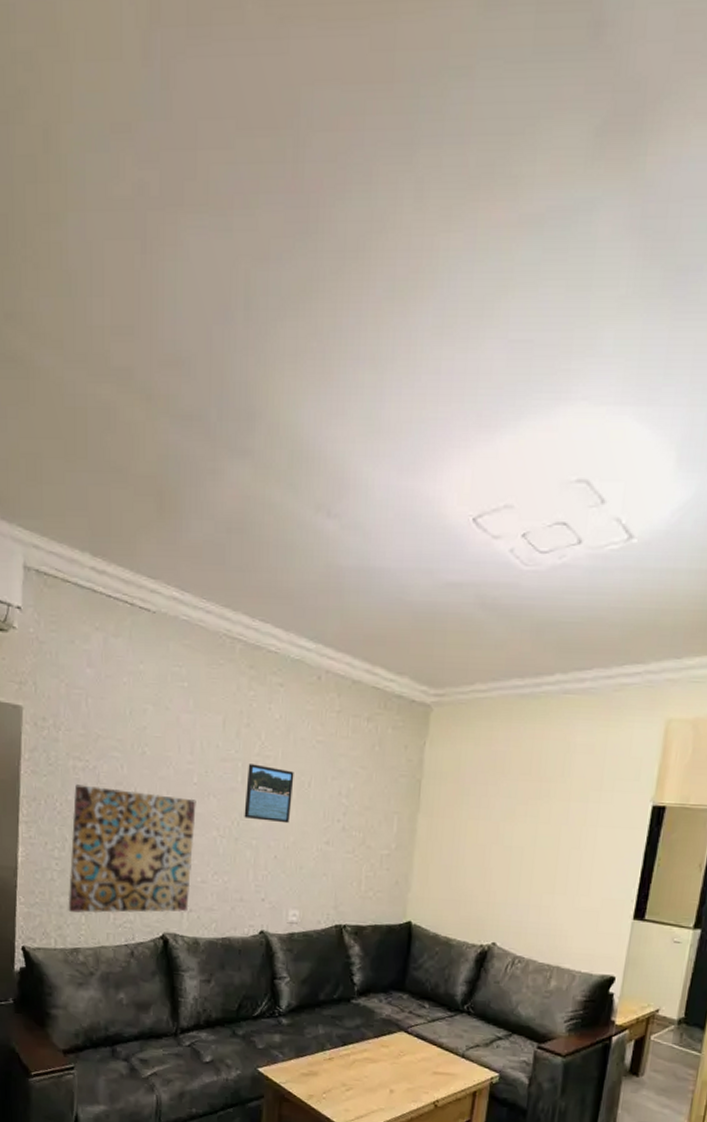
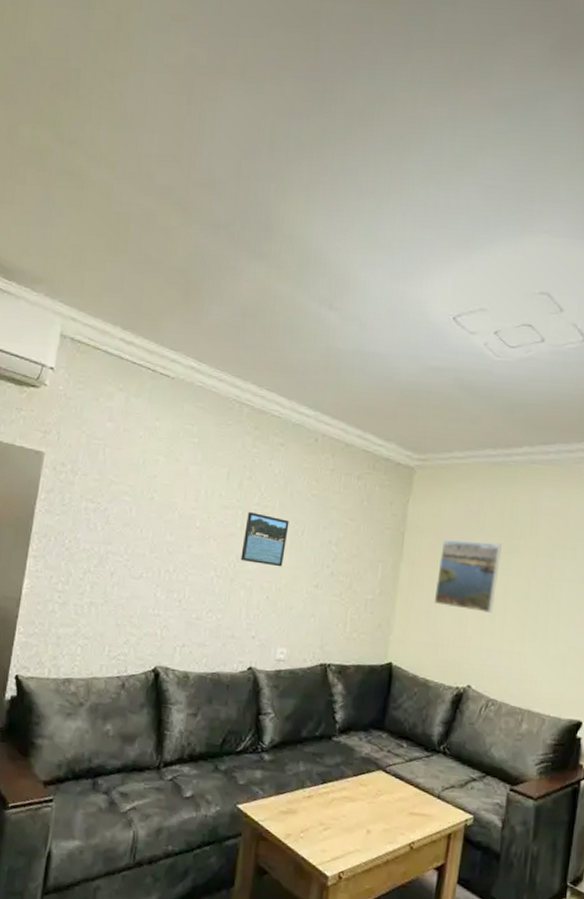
wall art: present [68,784,196,914] -> none [65,524,197,647]
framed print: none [455,785,530,865] -> present [433,539,502,613]

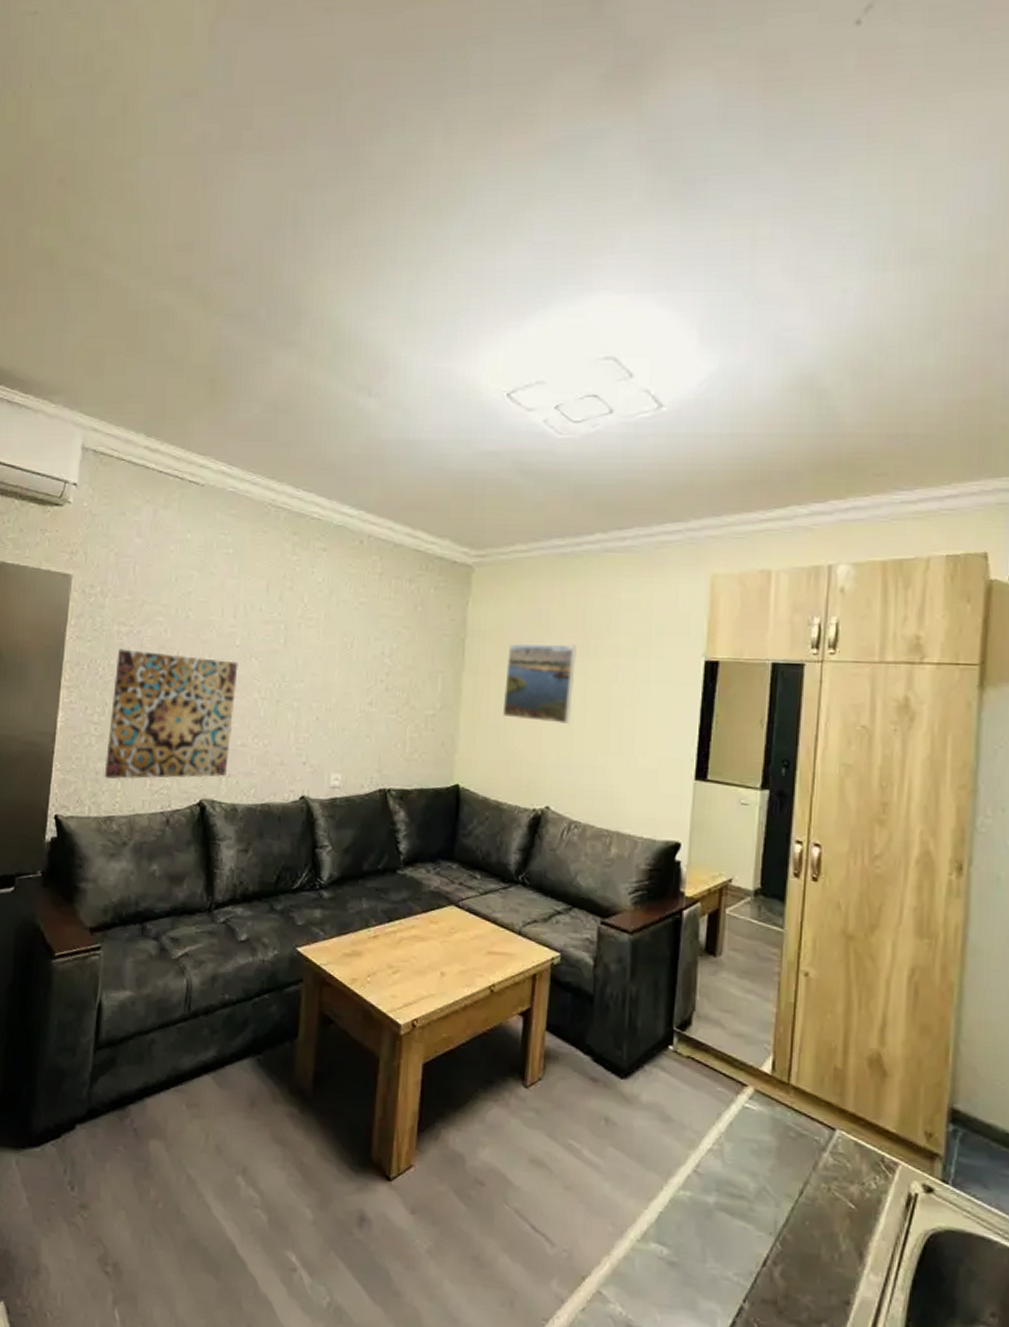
wall art: none [65,524,197,647] -> present [104,649,238,780]
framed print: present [240,512,289,567] -> none [286,626,337,685]

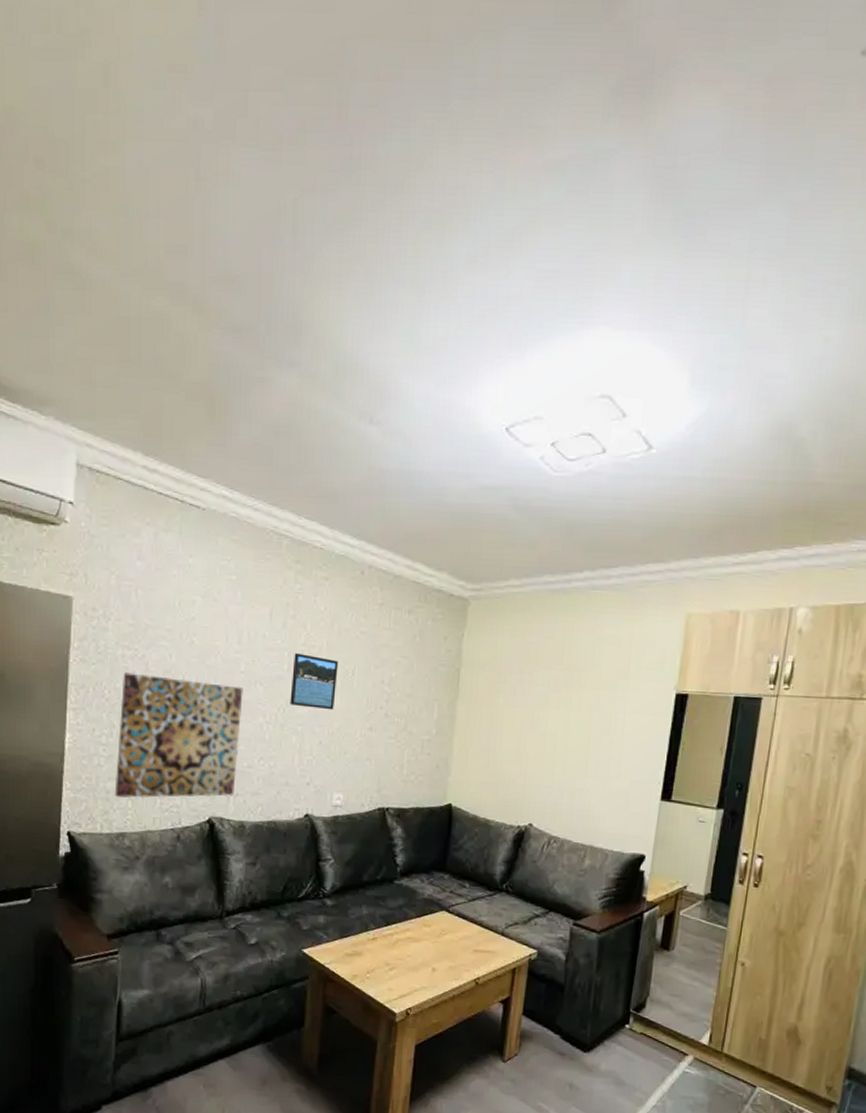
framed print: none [286,626,337,685] -> present [290,653,339,710]
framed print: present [502,643,576,724] -> none [492,674,562,749]

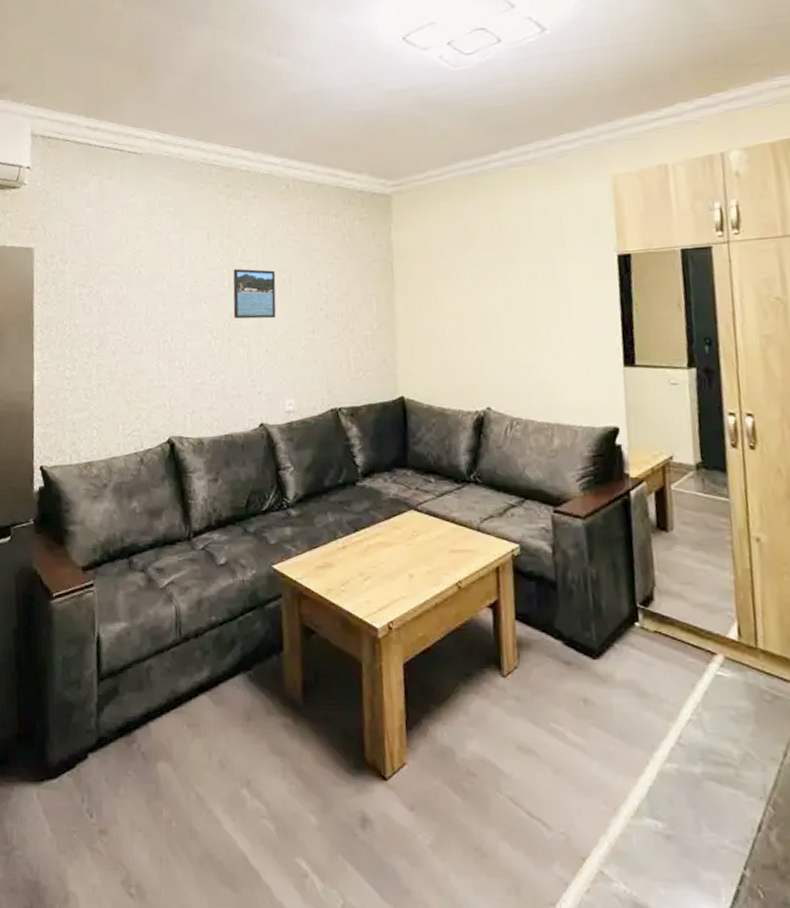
wall art: present [114,672,243,798] -> none [80,307,191,428]

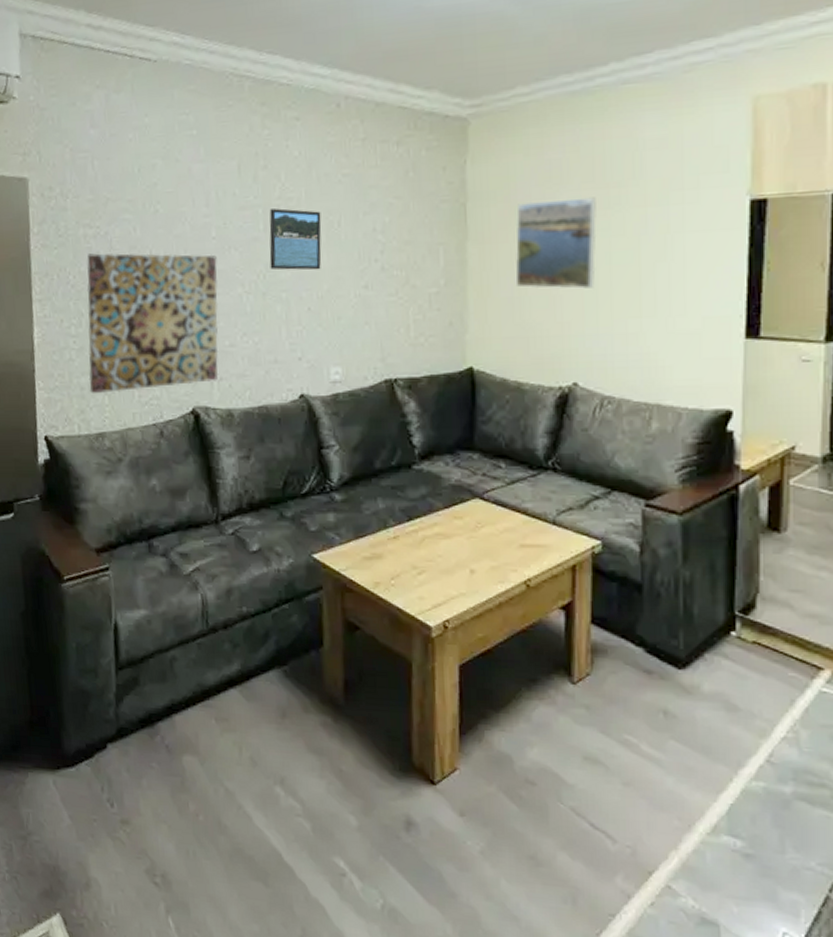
wall art: none [80,307,191,428] -> present [87,253,219,394]
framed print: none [433,255,500,329] -> present [515,197,596,289]

